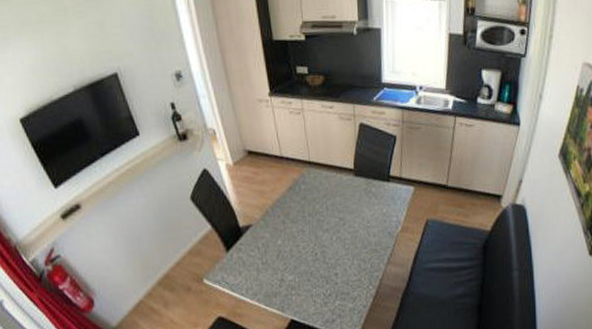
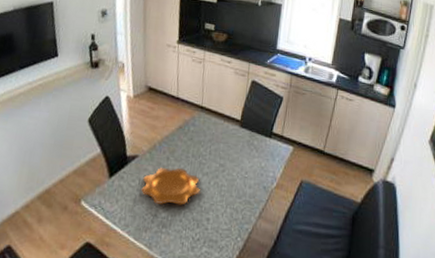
decorative bowl: none [262,229,323,269] -> present [141,167,200,205]

